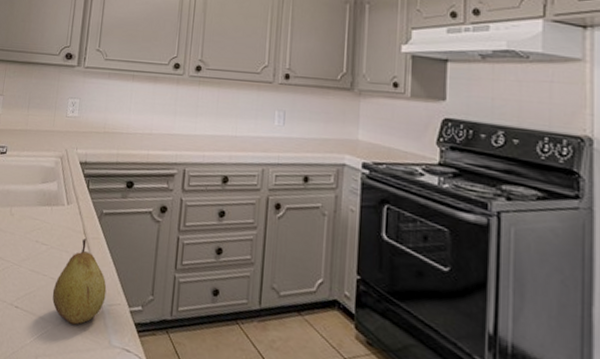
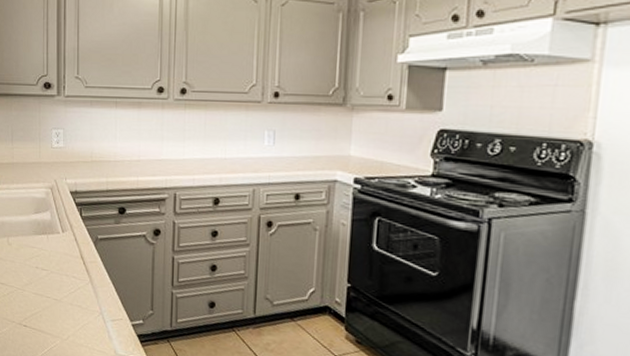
fruit: present [52,238,107,325] -> none [57,263,108,339]

